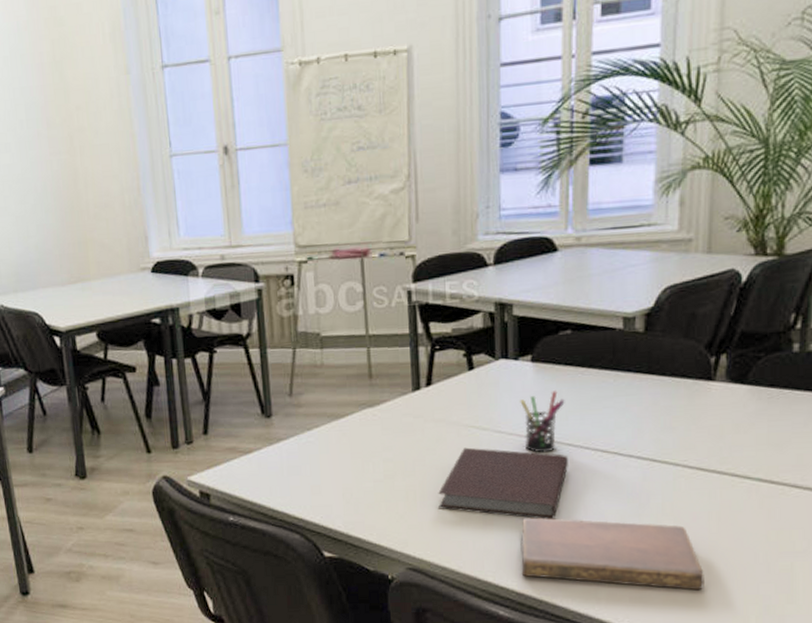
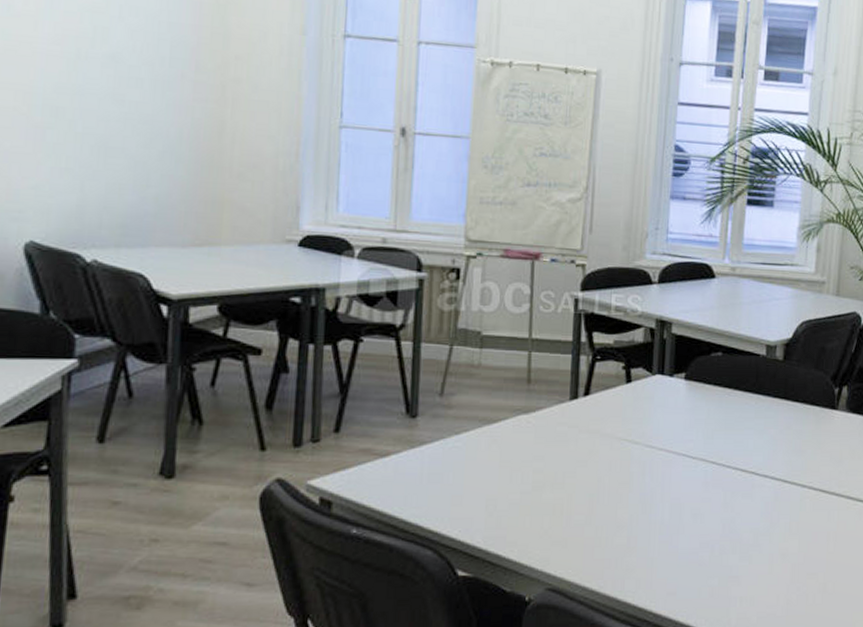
notebook: present [438,447,568,520] -> none [585,461,711,537]
pen holder: present [520,389,565,453] -> none [671,408,712,470]
notebook: present [520,517,704,591] -> none [660,535,822,609]

